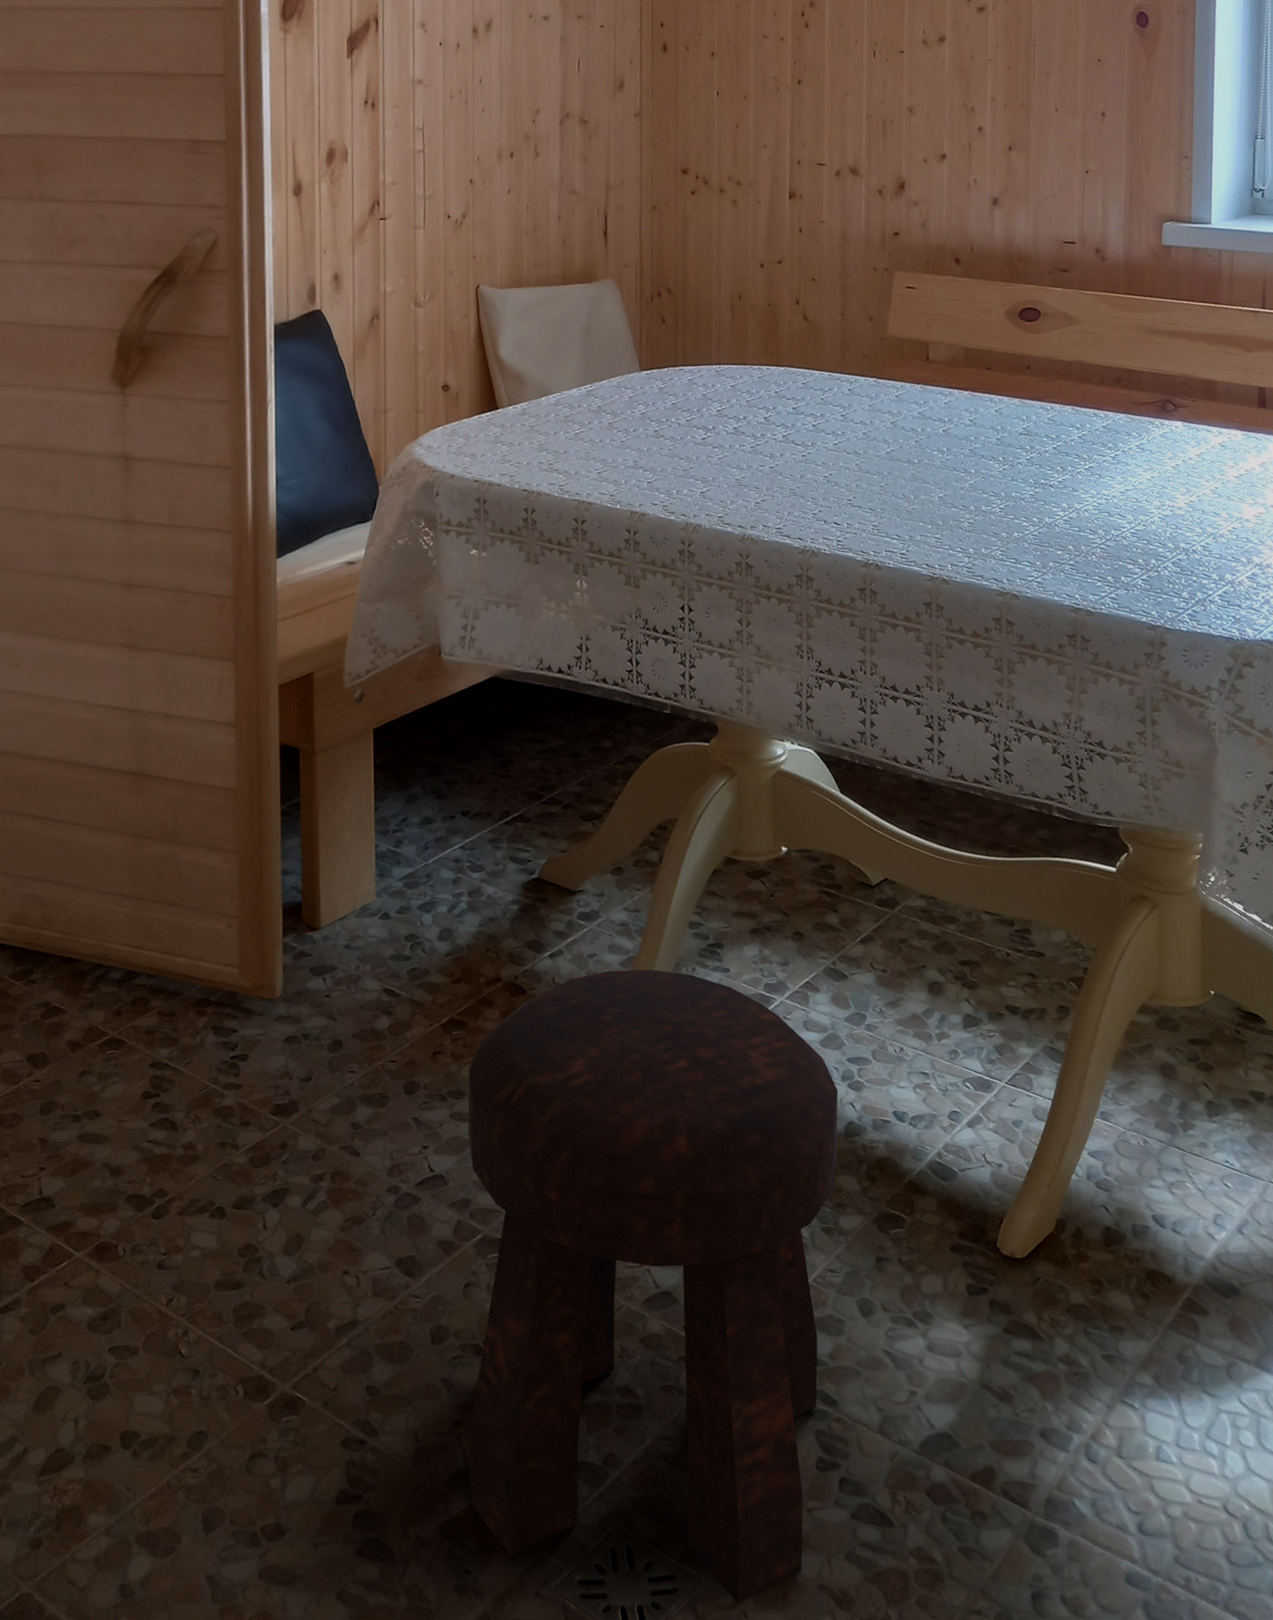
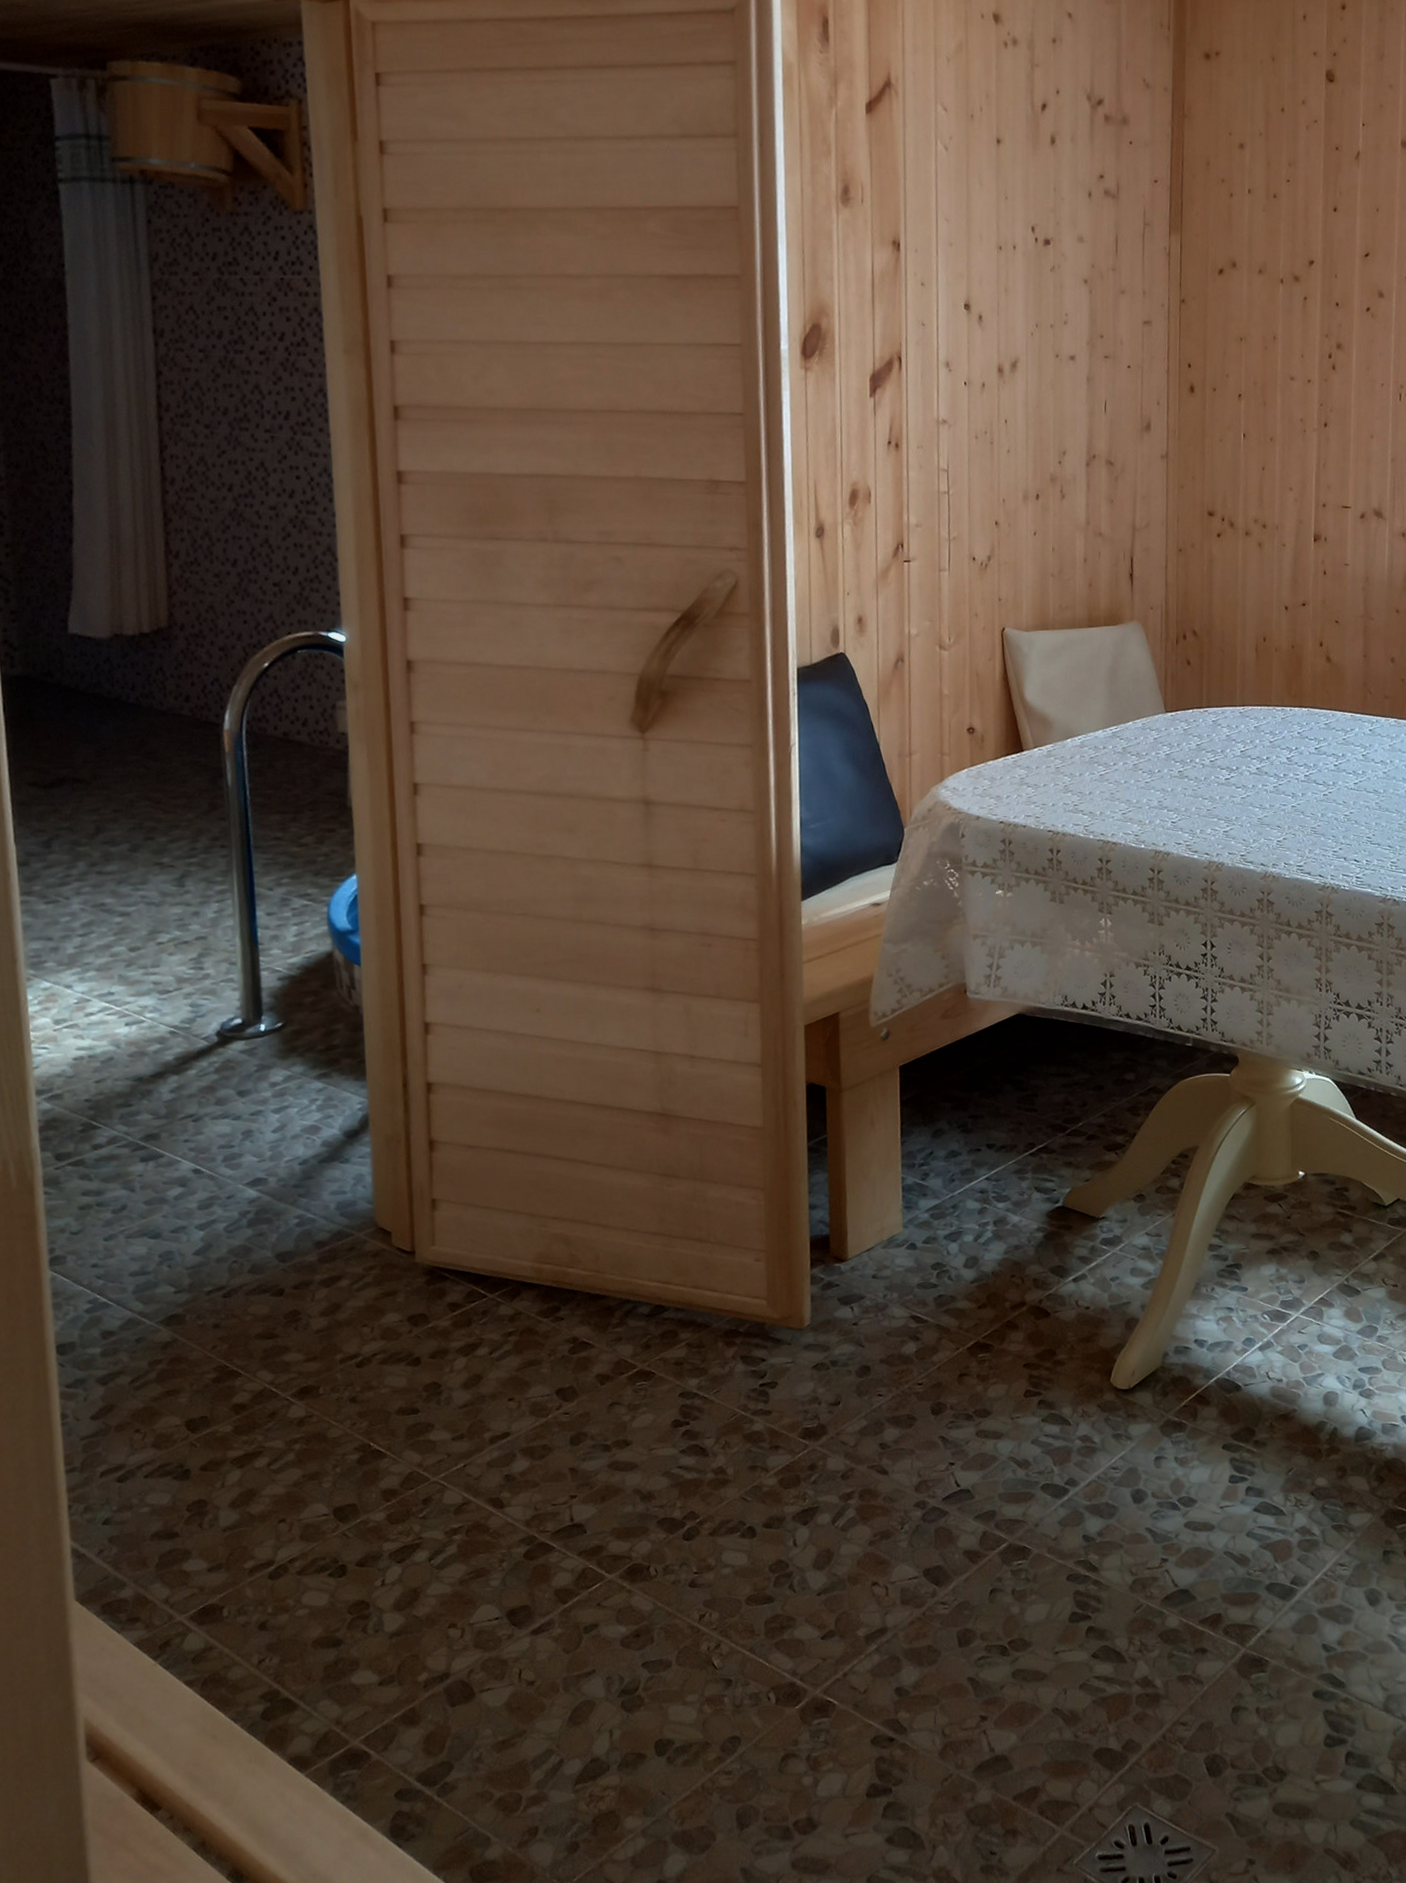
stool: present [468,969,839,1605] -> none [993,1290,1350,1871]

